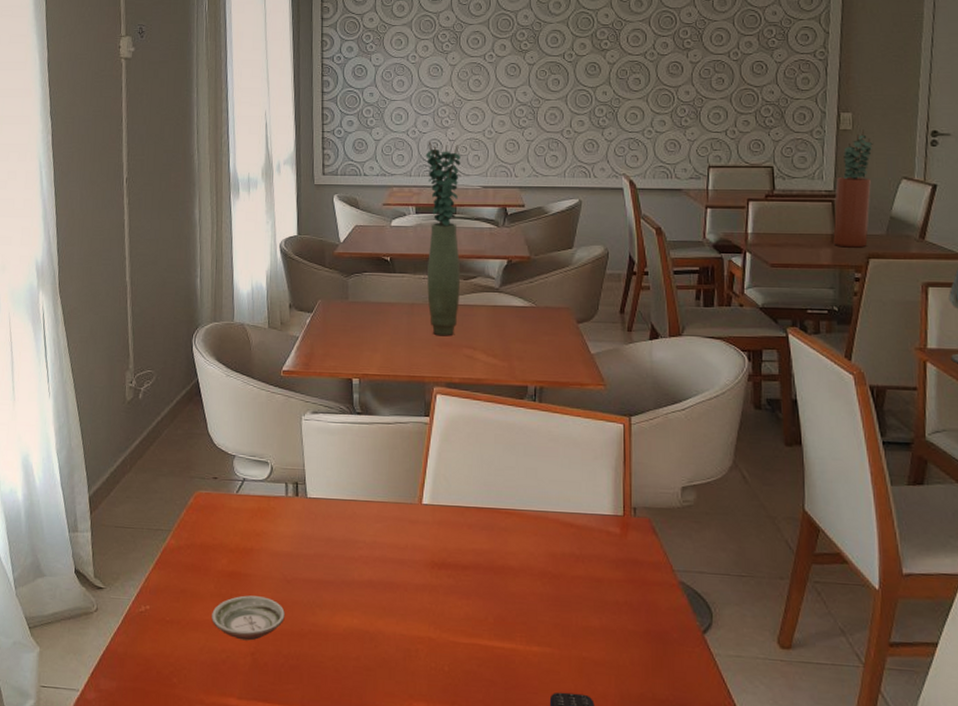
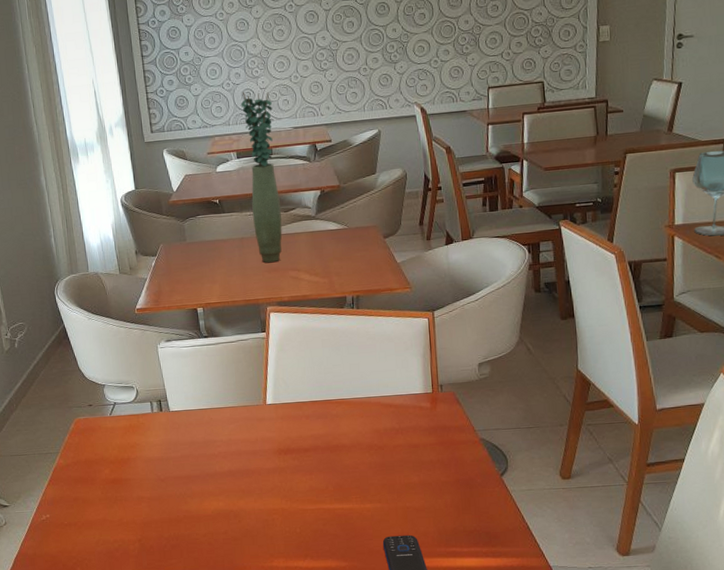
saucer: present [212,595,285,641] -> none [102,495,163,531]
vase: present [833,129,873,248] -> none [596,39,628,147]

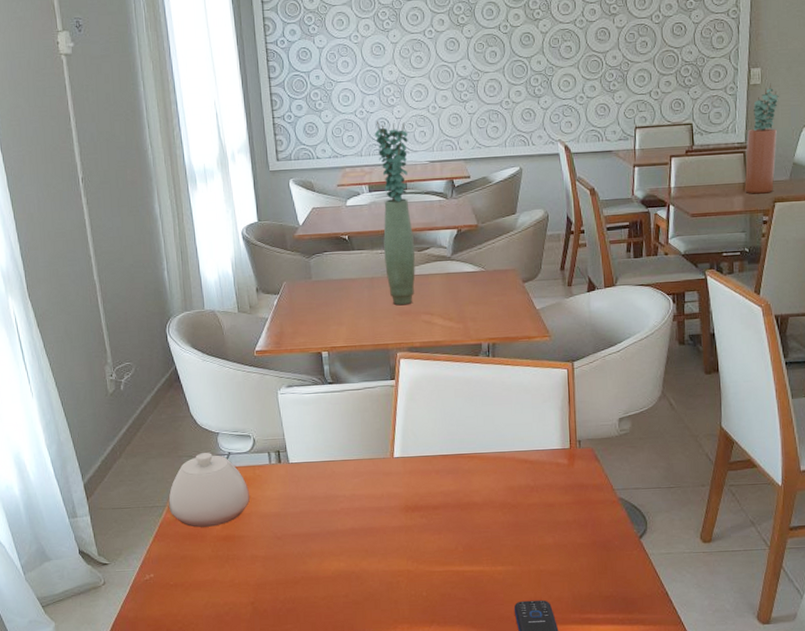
sugar bowl: none [61,403,135,472] -> present [168,453,251,527]
vase: none [596,39,628,147] -> present [744,83,779,194]

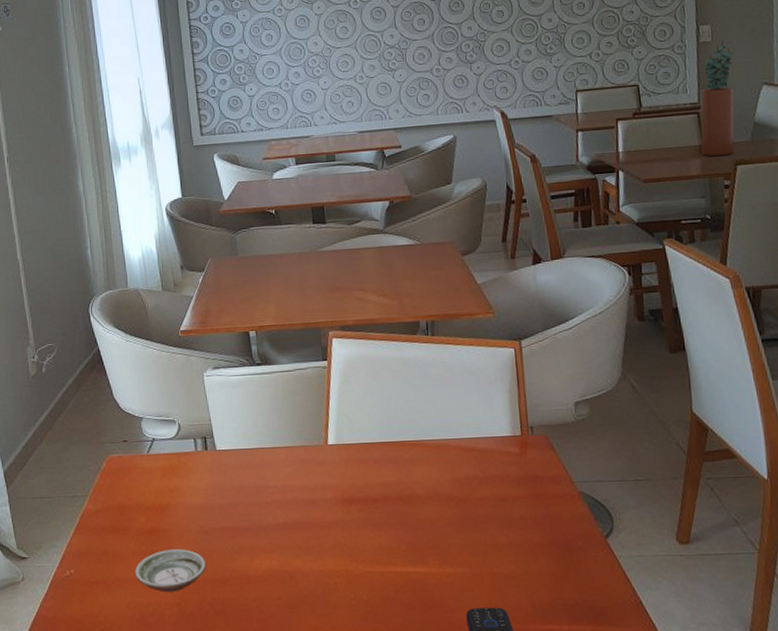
sugar bowl: present [168,453,251,527] -> none [90,439,176,519]
saucer: none [212,553,278,593] -> present [135,549,206,593]
vase: present [374,120,416,306] -> none [300,92,347,282]

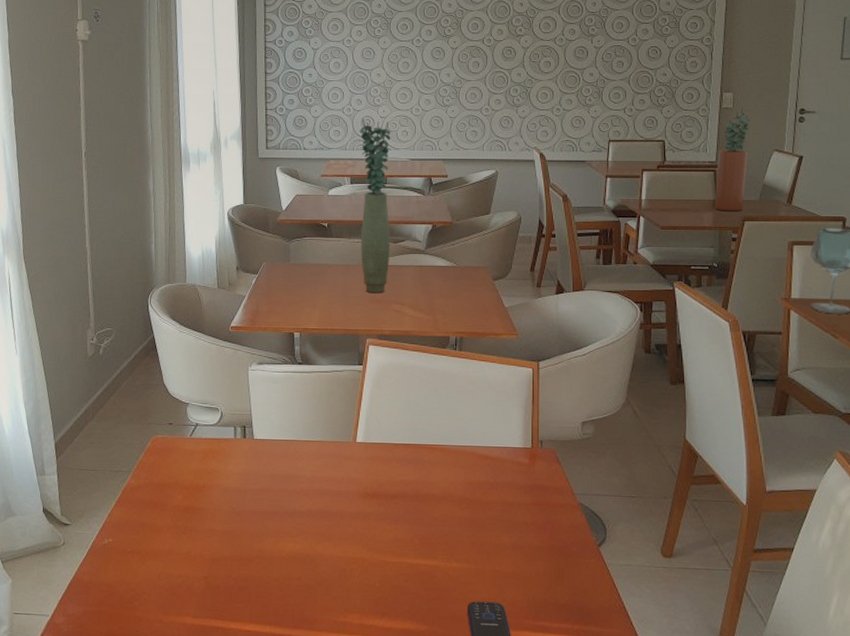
saucer: present [135,549,206,593] -> none [169,527,234,567]
vase: none [300,92,347,282] -> present [359,118,391,294]

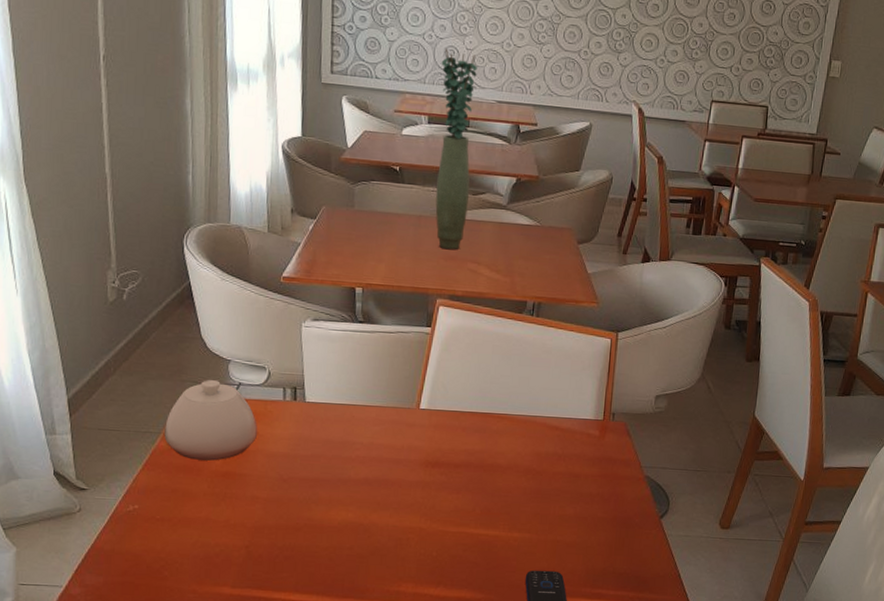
sugar bowl: none [134,422,213,496] -> present [164,380,258,461]
vase: present [714,107,750,212] -> none [809,78,855,189]

